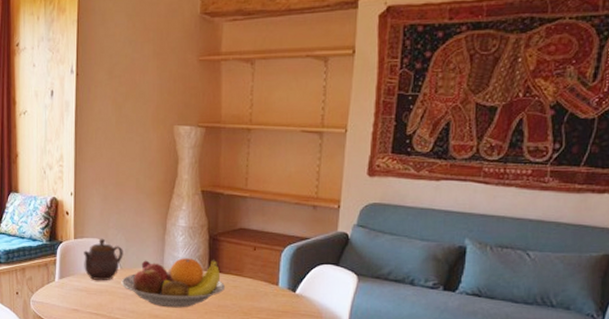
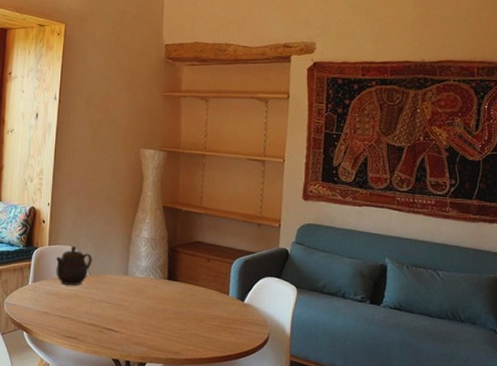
fruit bowl: present [121,258,226,308] -> none [89,267,183,314]

